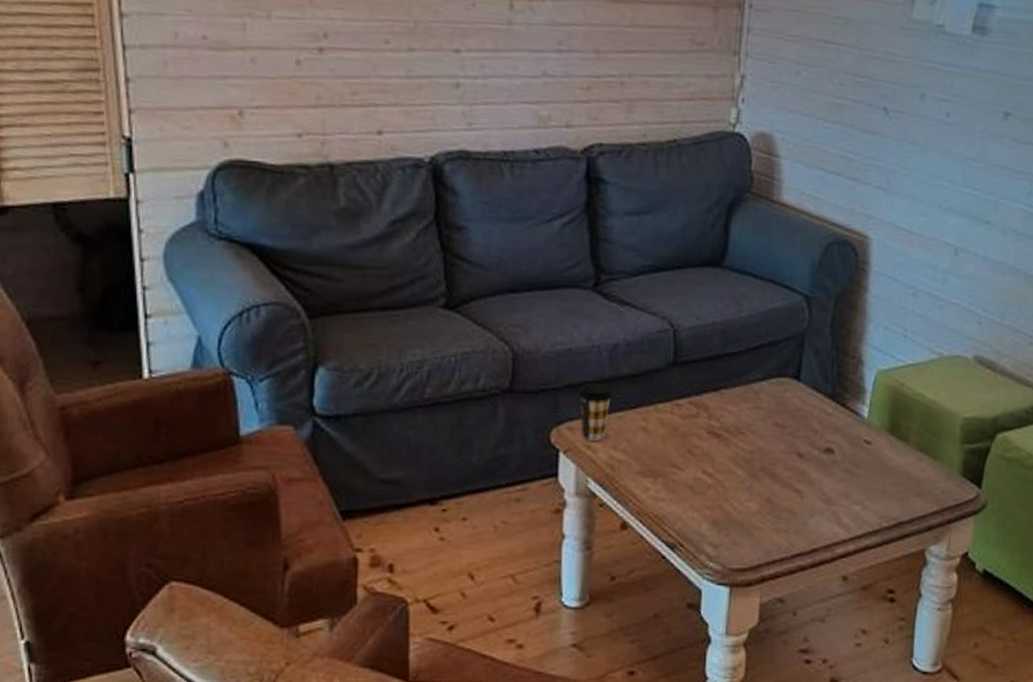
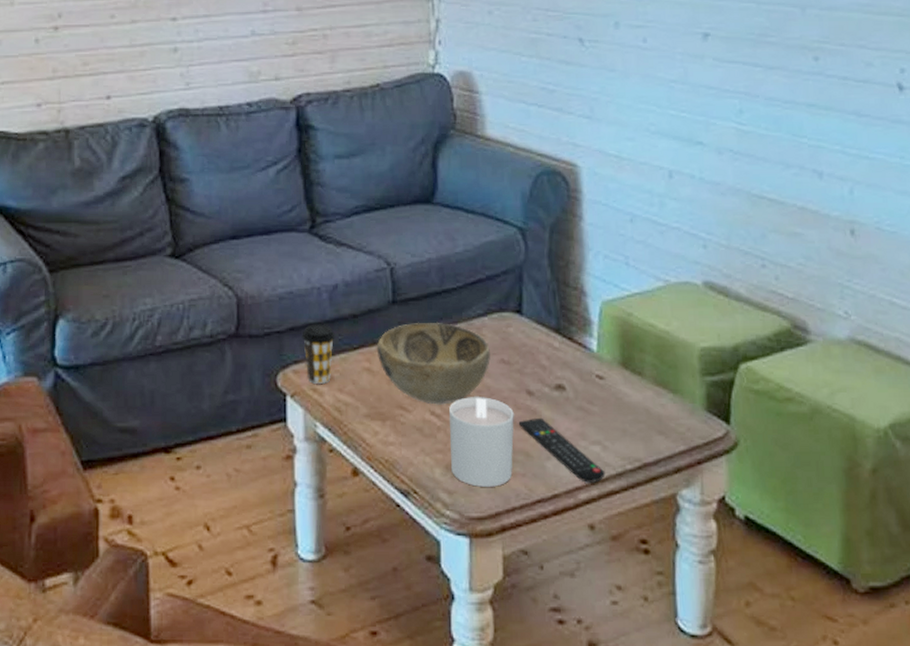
decorative bowl: none [653,384,766,464] -> present [376,322,490,405]
candle: none [718,457,783,541] -> present [449,397,514,487]
remote control: none [786,478,863,539] -> present [518,417,606,483]

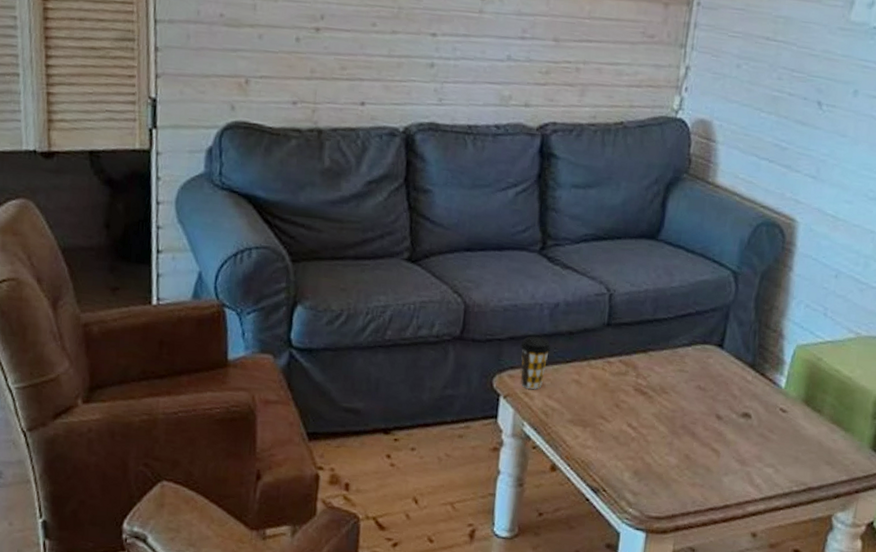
decorative bowl: present [376,322,490,405] -> none [587,344,689,419]
candle: present [449,397,514,487] -> none [639,415,702,493]
remote control: present [518,417,606,483] -> none [704,439,774,499]

